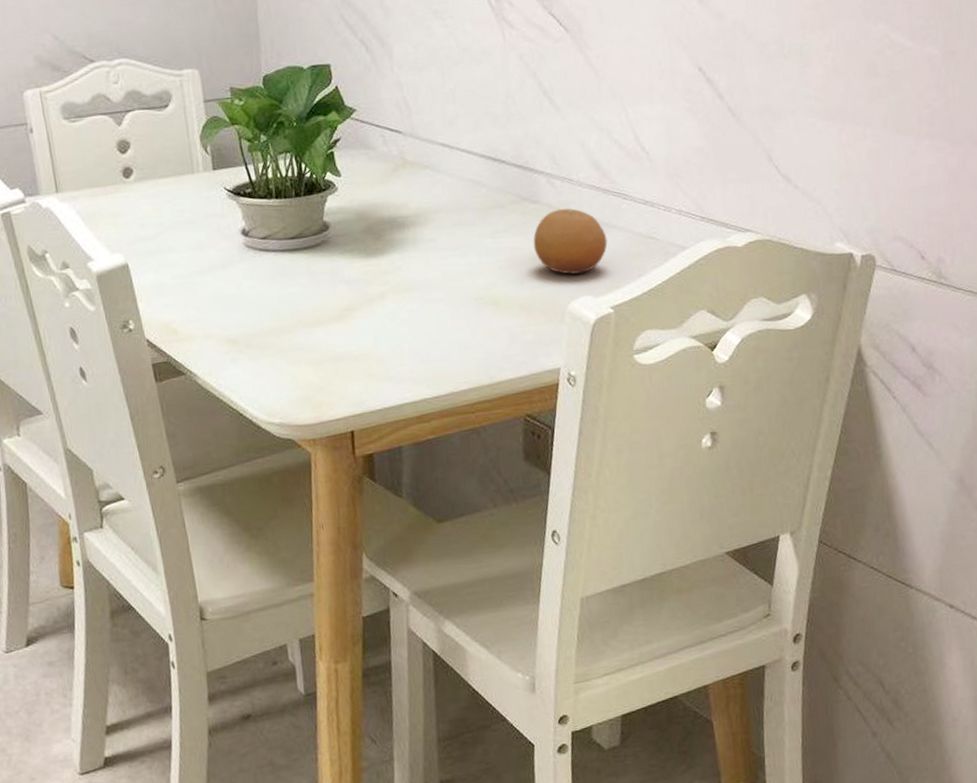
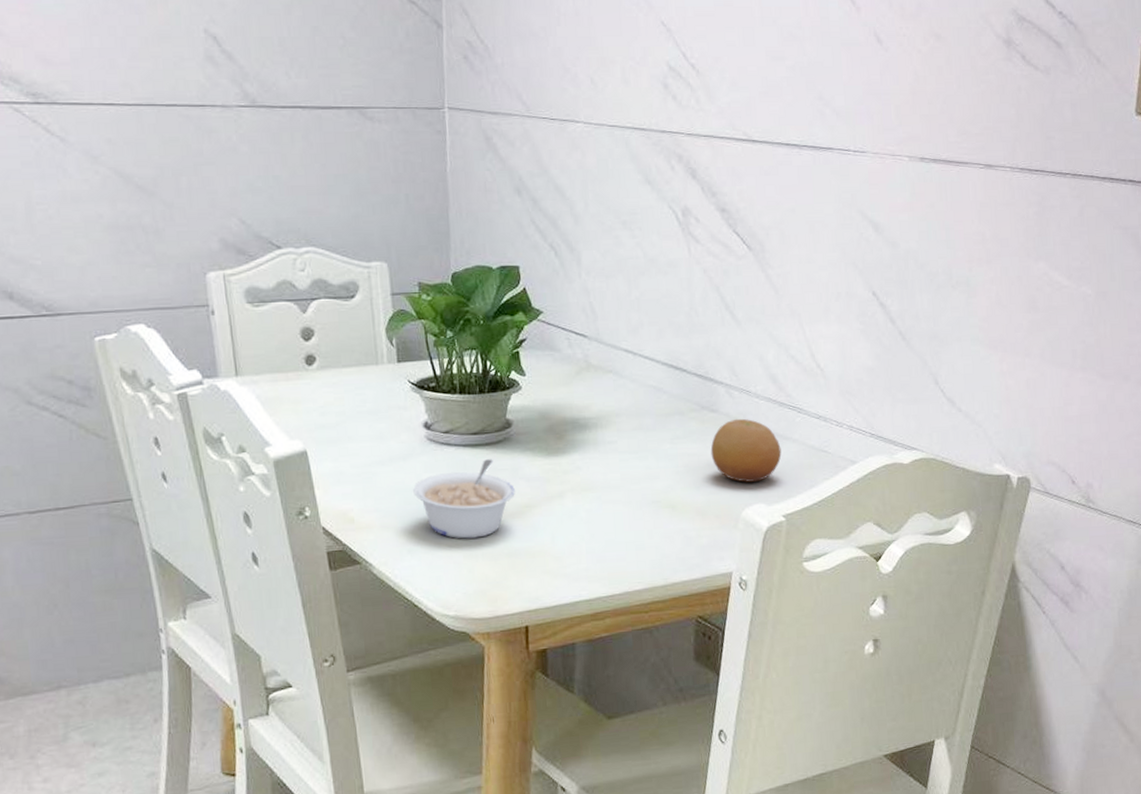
legume: none [233,263,335,345] -> present [413,459,515,539]

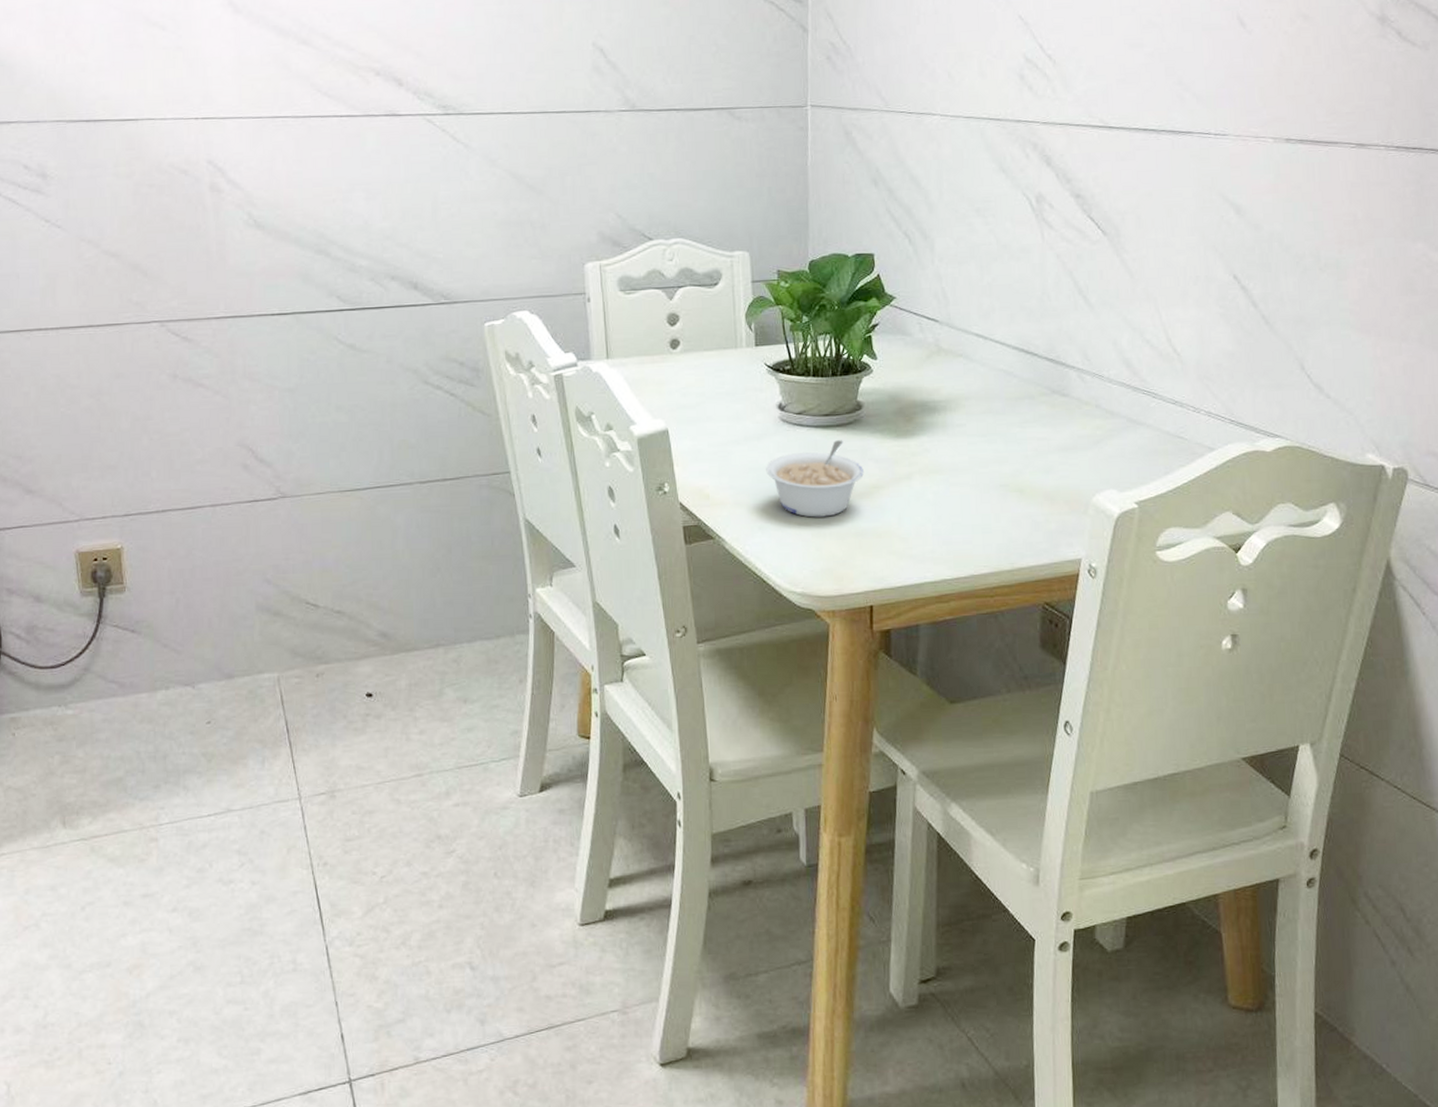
fruit: present [710,418,782,482] -> none [1061,403,1135,468]

